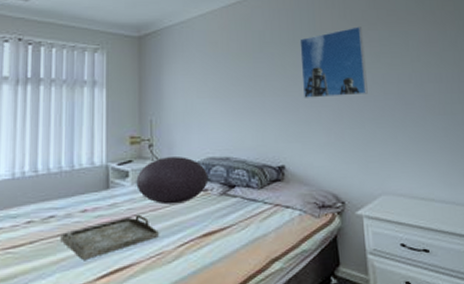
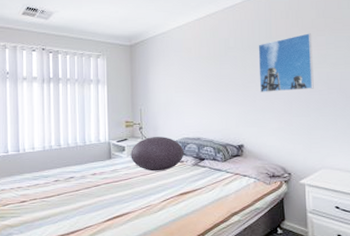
serving tray: present [60,214,159,260] -> none [78,178,148,208]

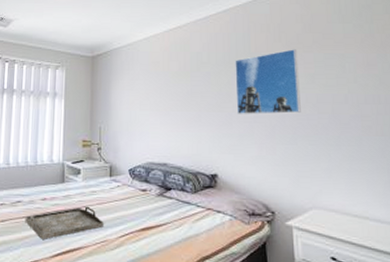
serving tray: none [78,178,148,208] -> present [25,206,104,239]
cushion: present [131,137,184,171] -> none [86,160,148,200]

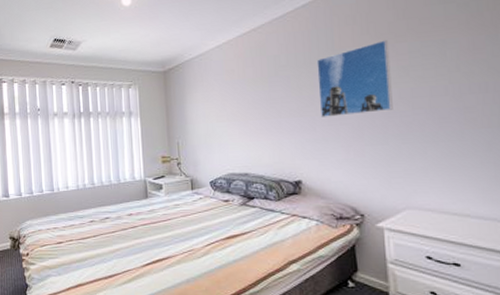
serving tray: present [25,206,104,239] -> none [114,219,189,251]

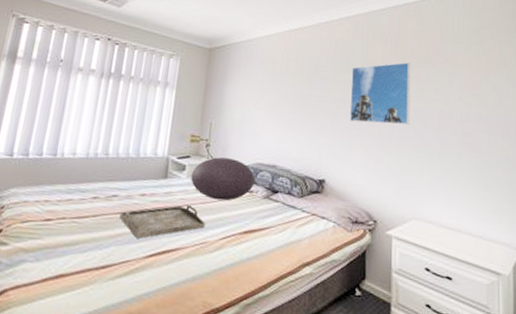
serving tray: none [114,219,189,251] -> present [119,205,205,238]
cushion: none [169,173,230,212] -> present [191,157,256,201]

